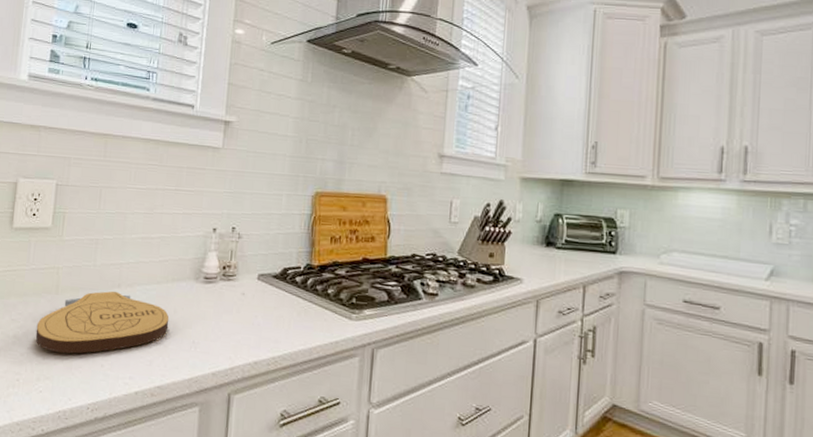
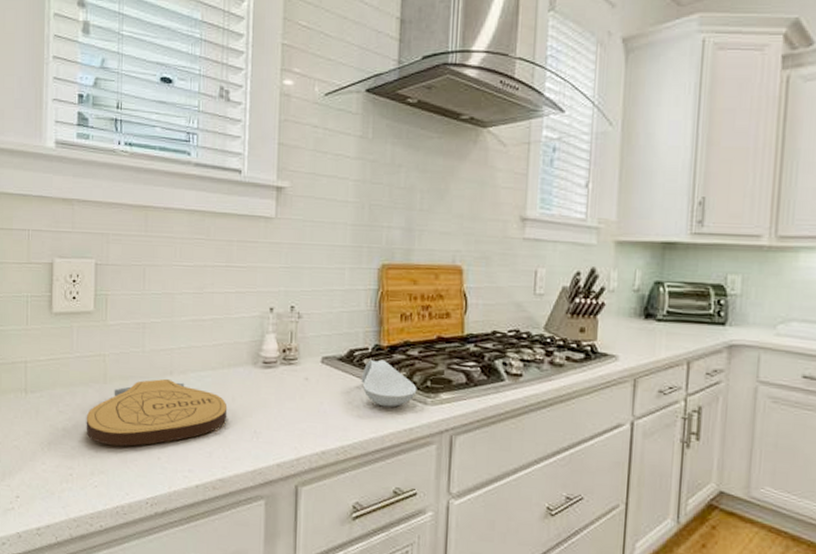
spoon rest: none [292,277,344,322] -> present [361,359,417,408]

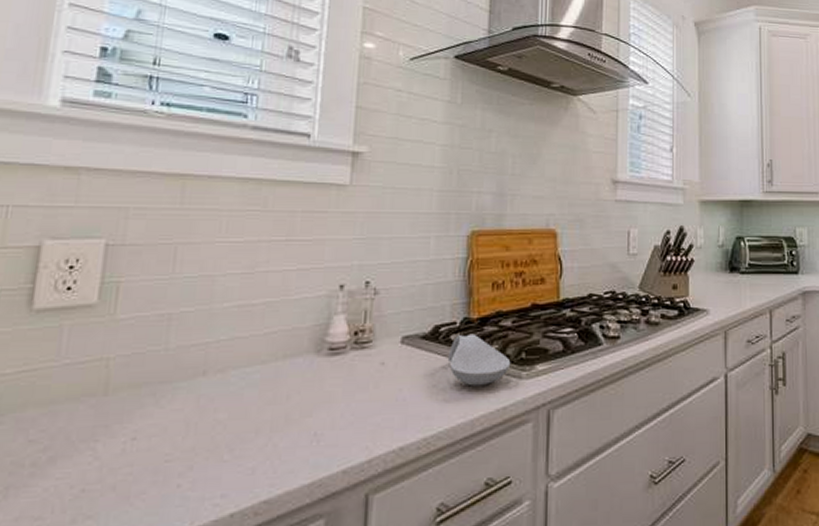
cutting board: present [86,378,228,447] -> none [69,380,280,478]

